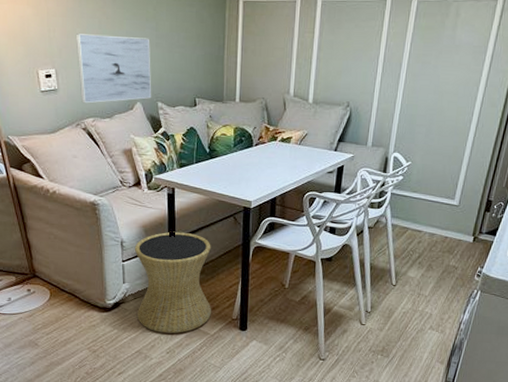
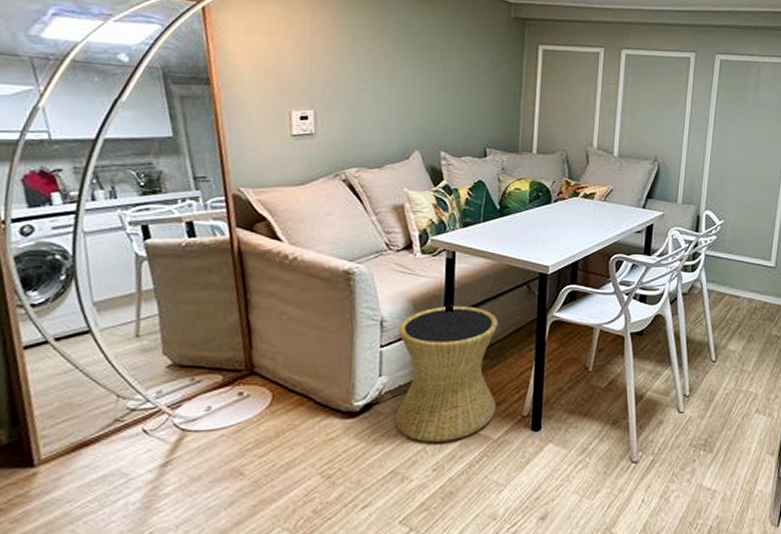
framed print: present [75,34,152,104] -> none [344,72,435,151]

